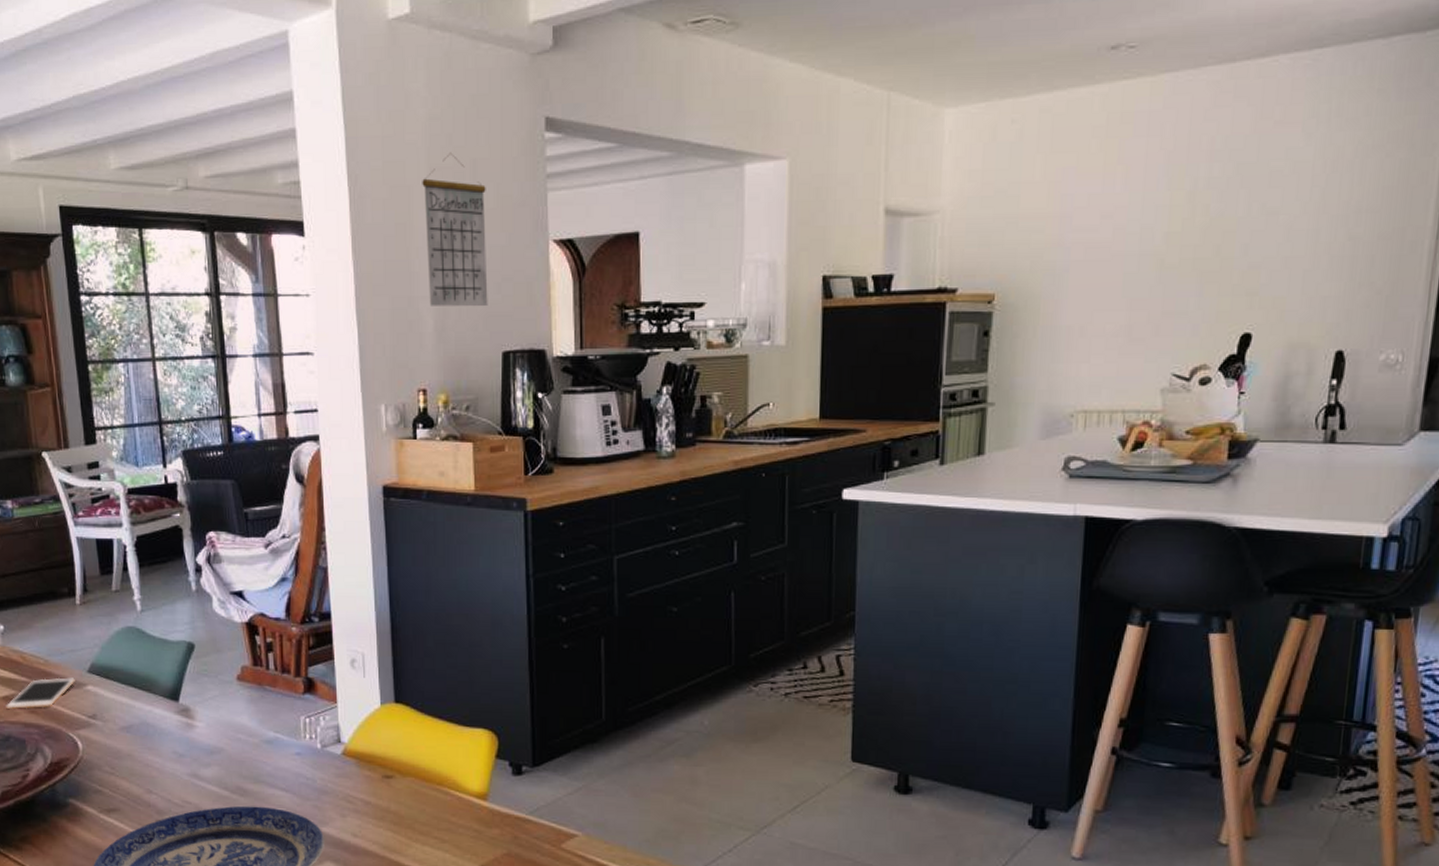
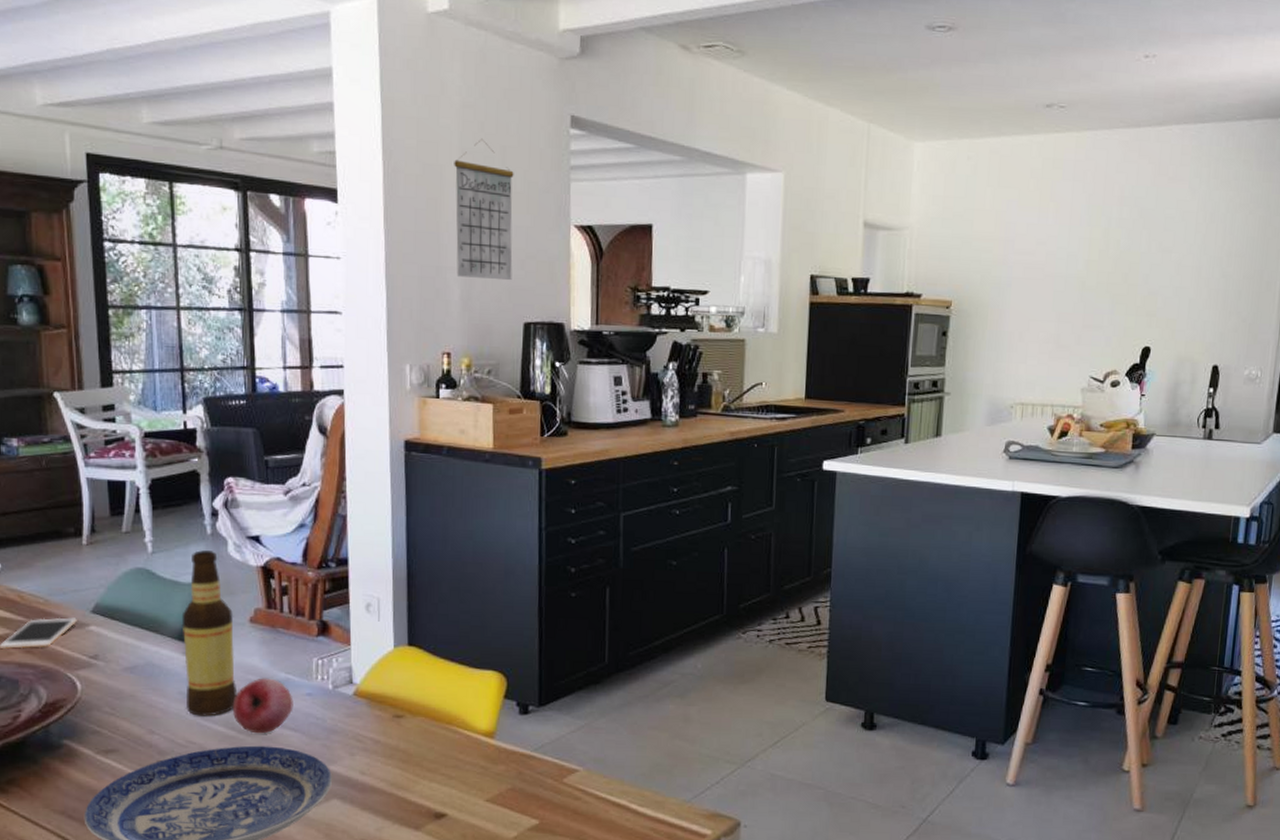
bottle: none [172,607,229,776] -> present [181,550,238,717]
fruit: none [225,737,284,794] -> present [233,678,294,734]

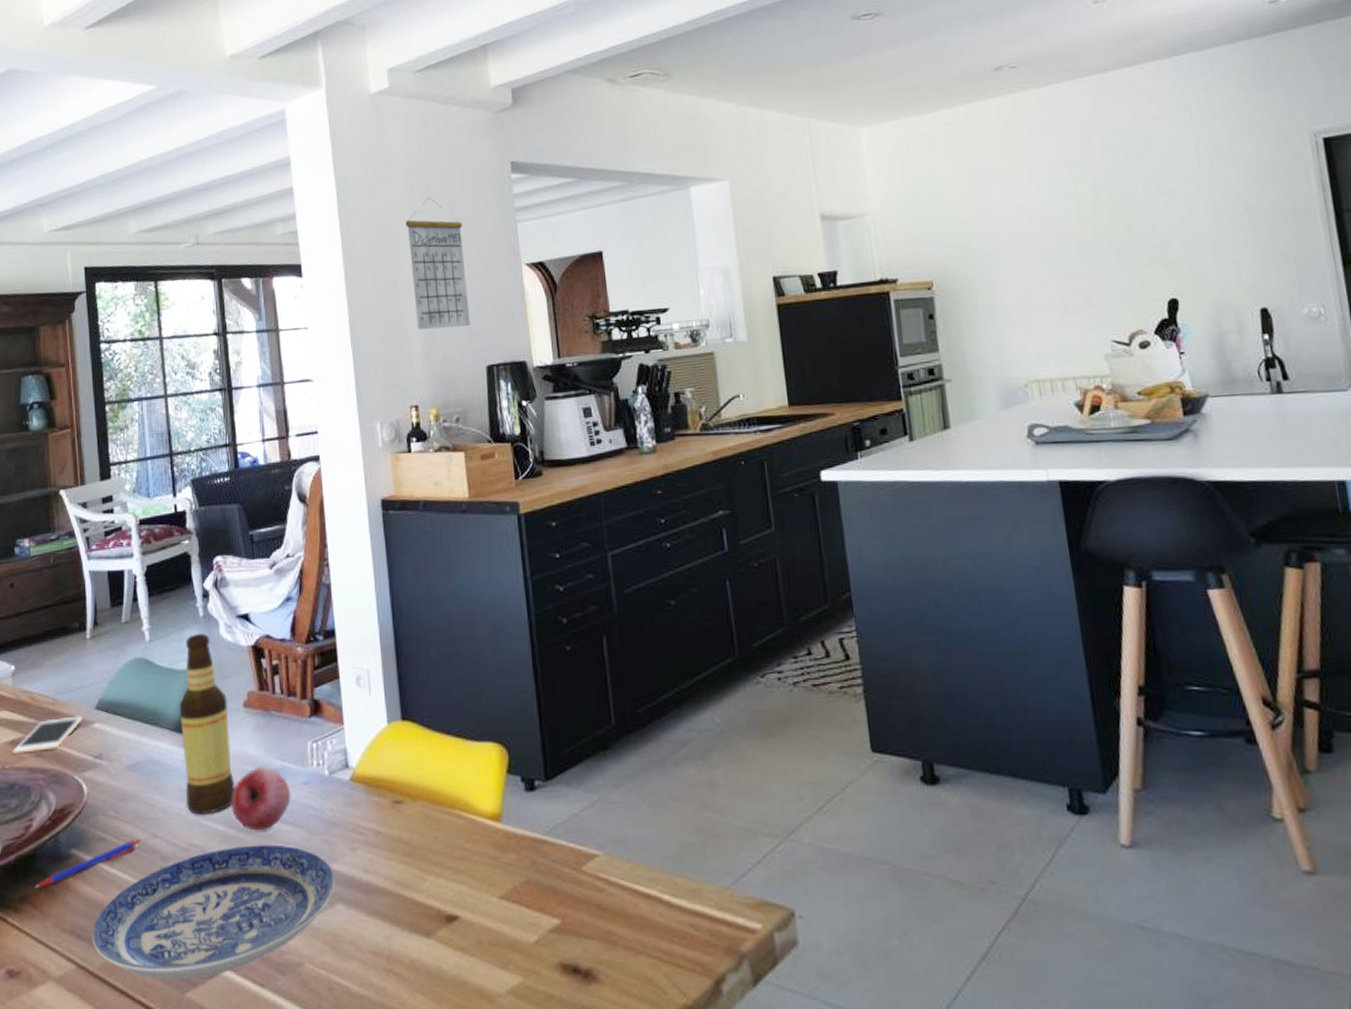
pen: none [24,734,137,773] -> present [35,838,141,889]

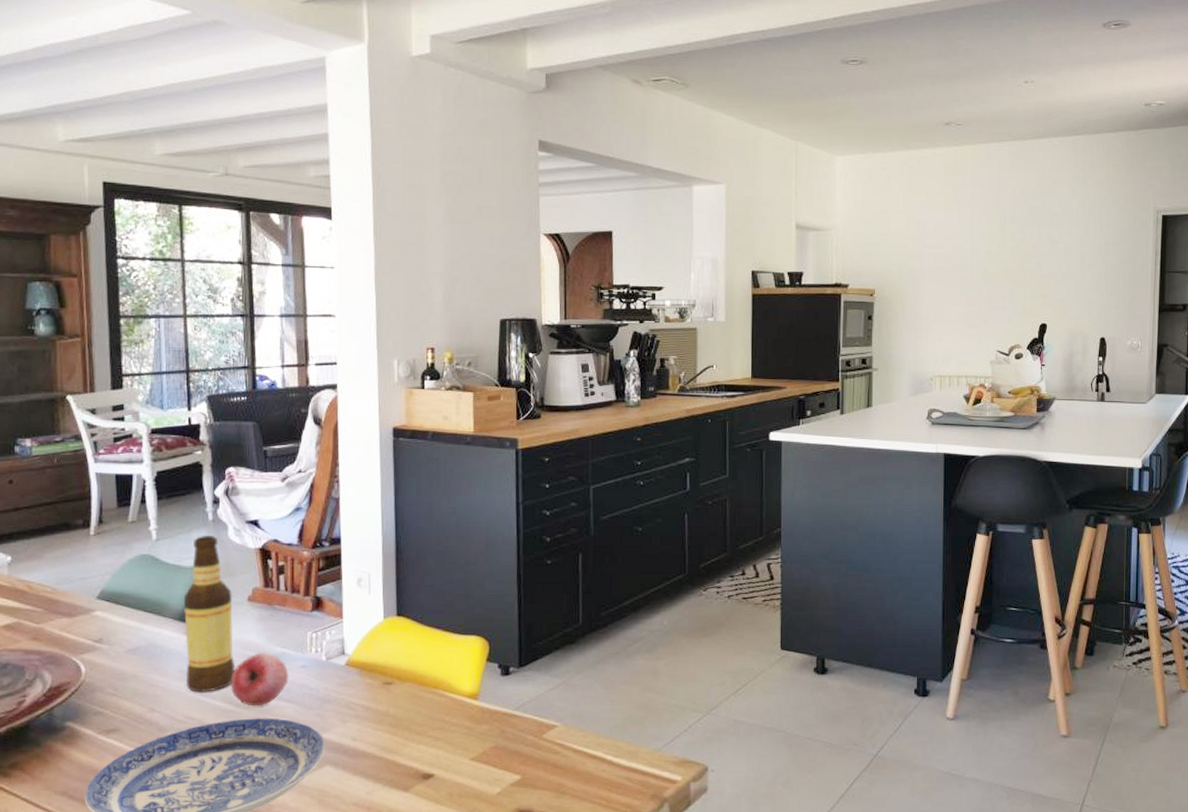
cell phone: present [12,716,83,755] -> none [6,604,83,638]
pen: present [35,838,141,889] -> none [27,712,138,757]
calendar: present [405,196,471,330] -> none [436,161,489,283]

